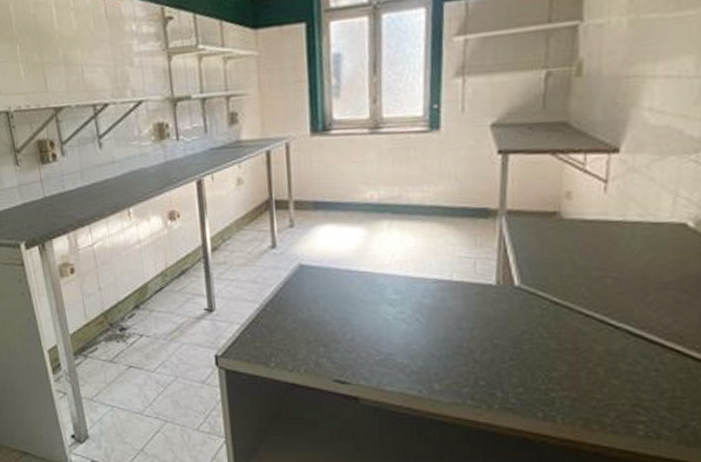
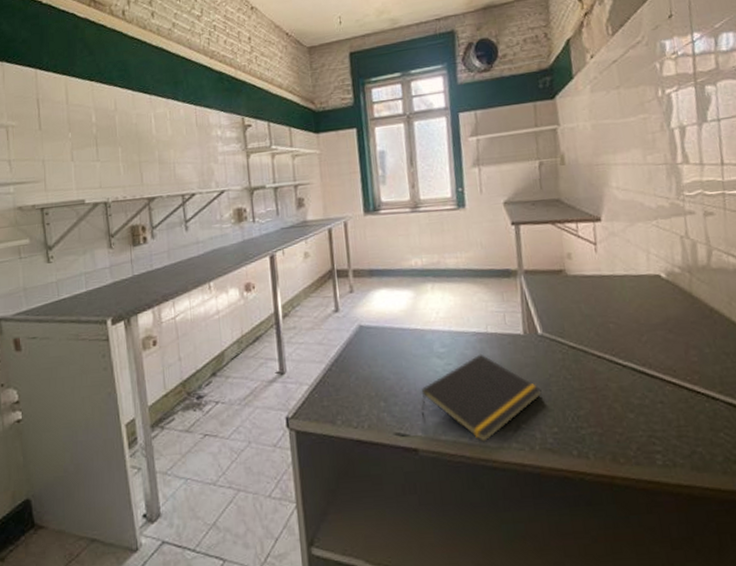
notepad: none [366,303,509,397] -> present [421,354,541,443]

